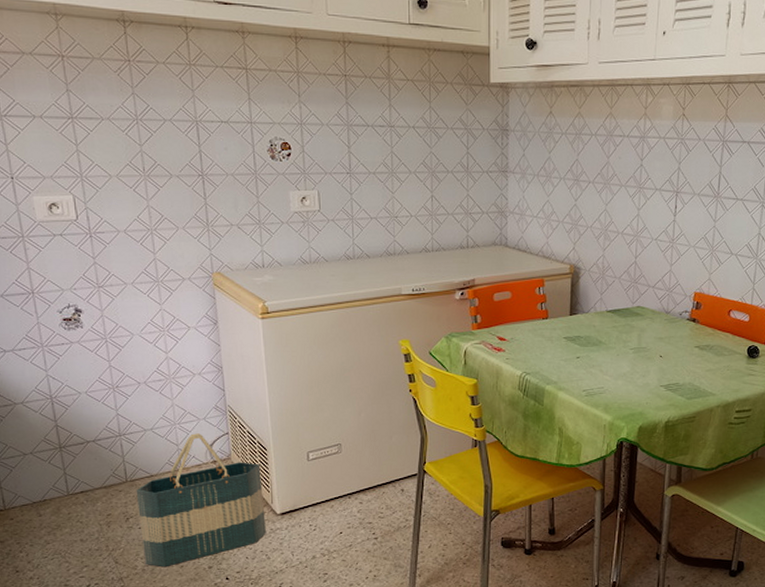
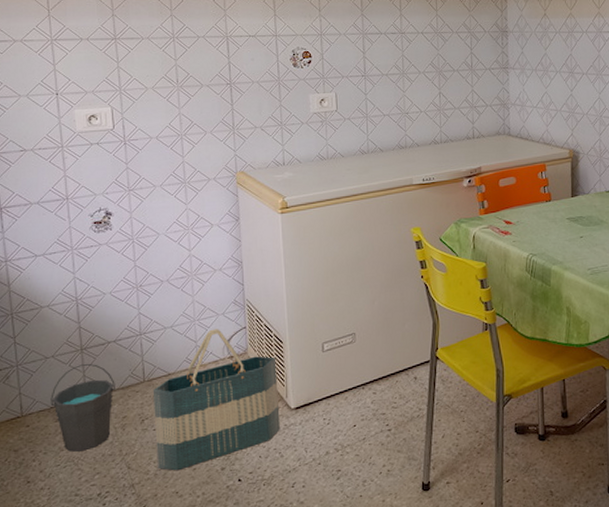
bucket: none [32,461,98,545] -> present [50,363,115,452]

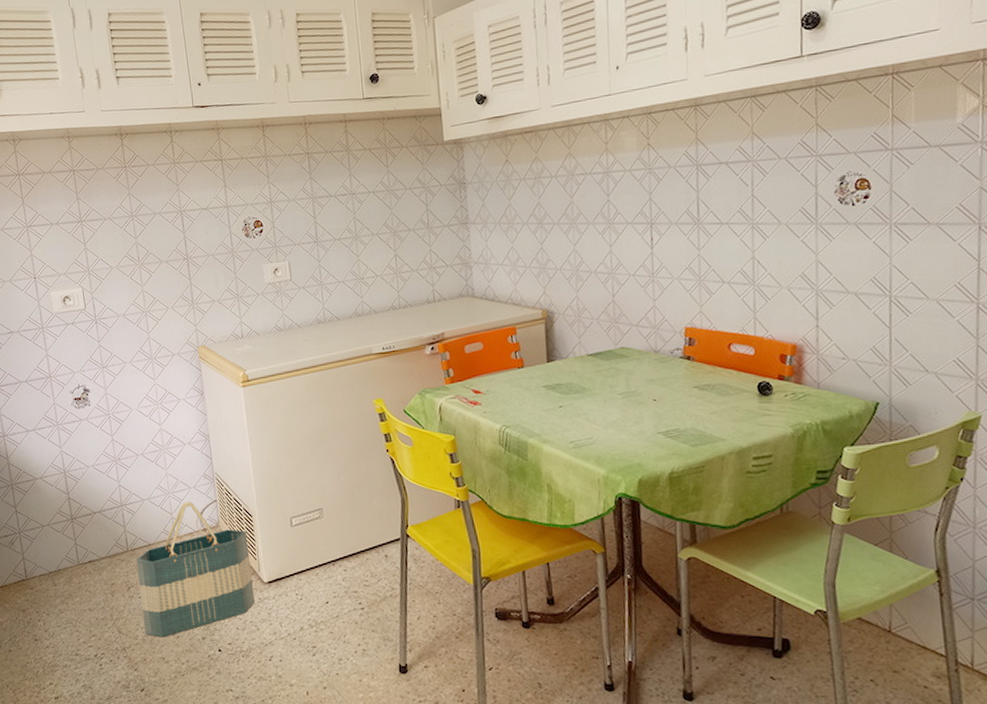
bucket: present [50,363,115,452] -> none [49,532,103,614]

